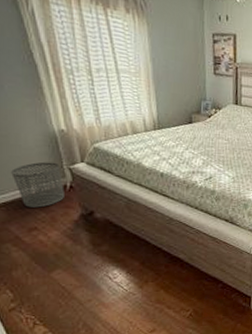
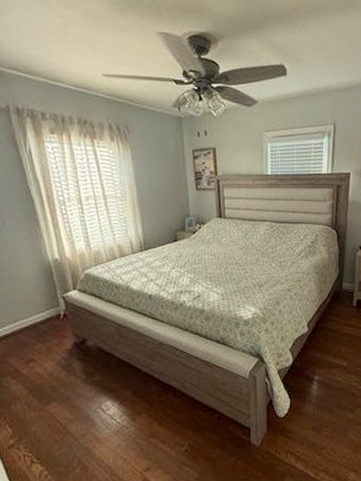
waste bin: present [11,161,64,208] -> none [11,292,58,339]

